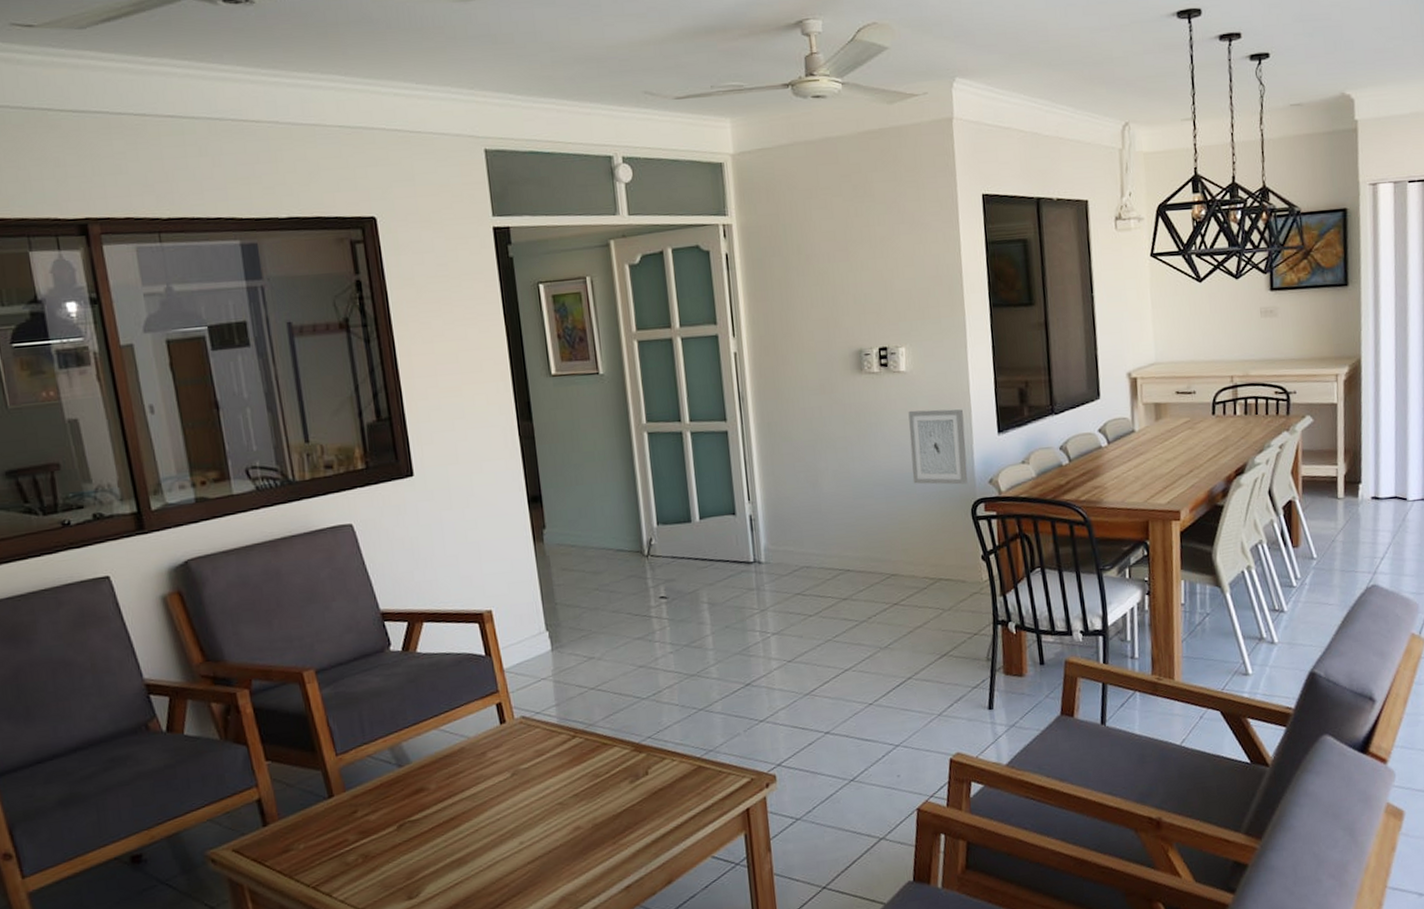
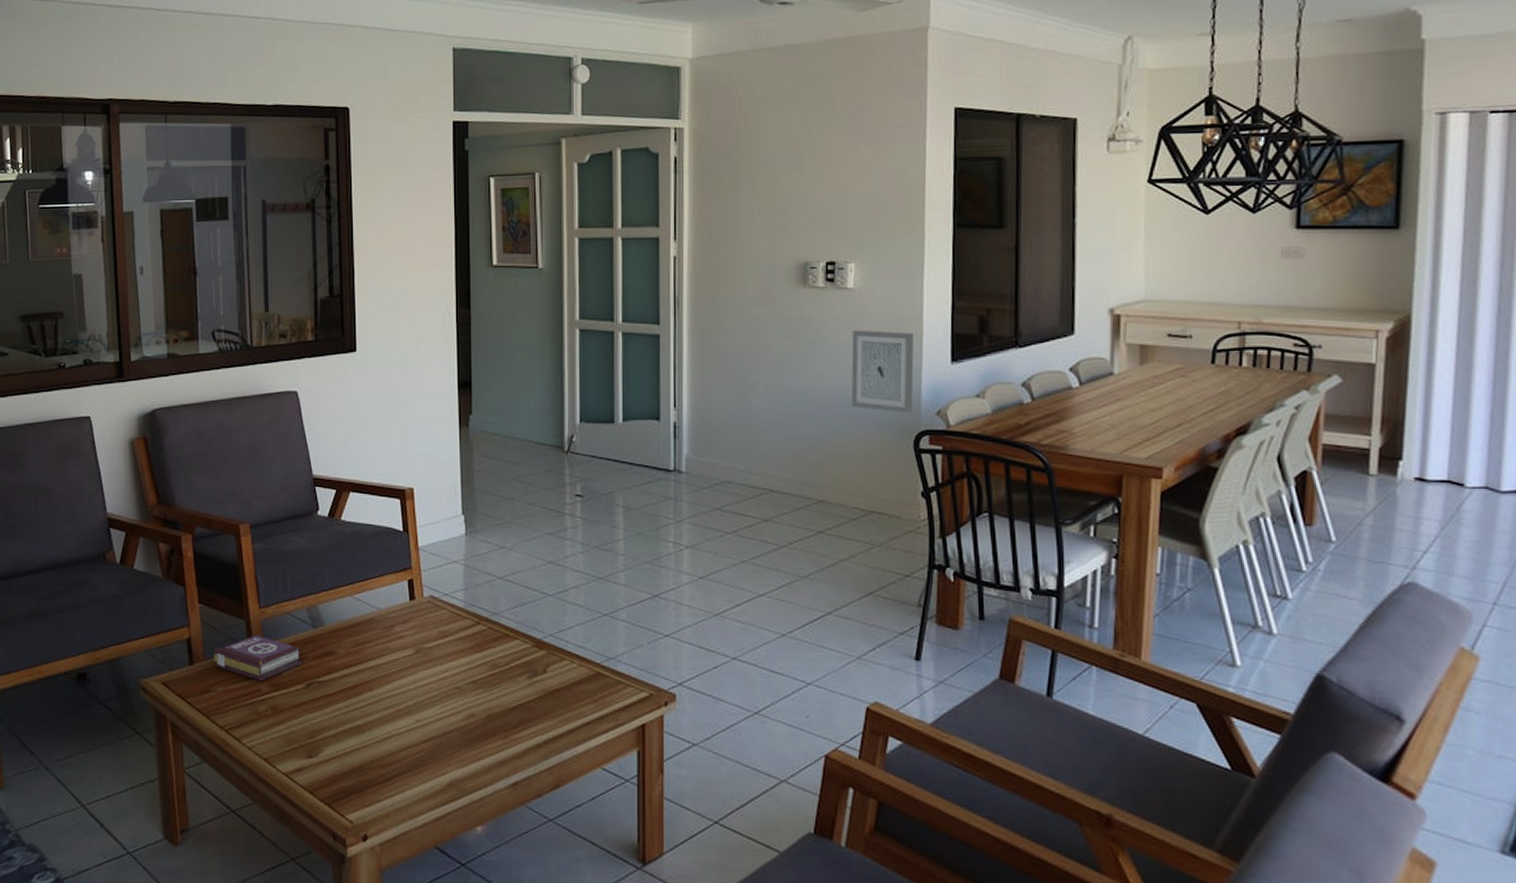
book: none [289,783,391,831] -> present [213,635,303,681]

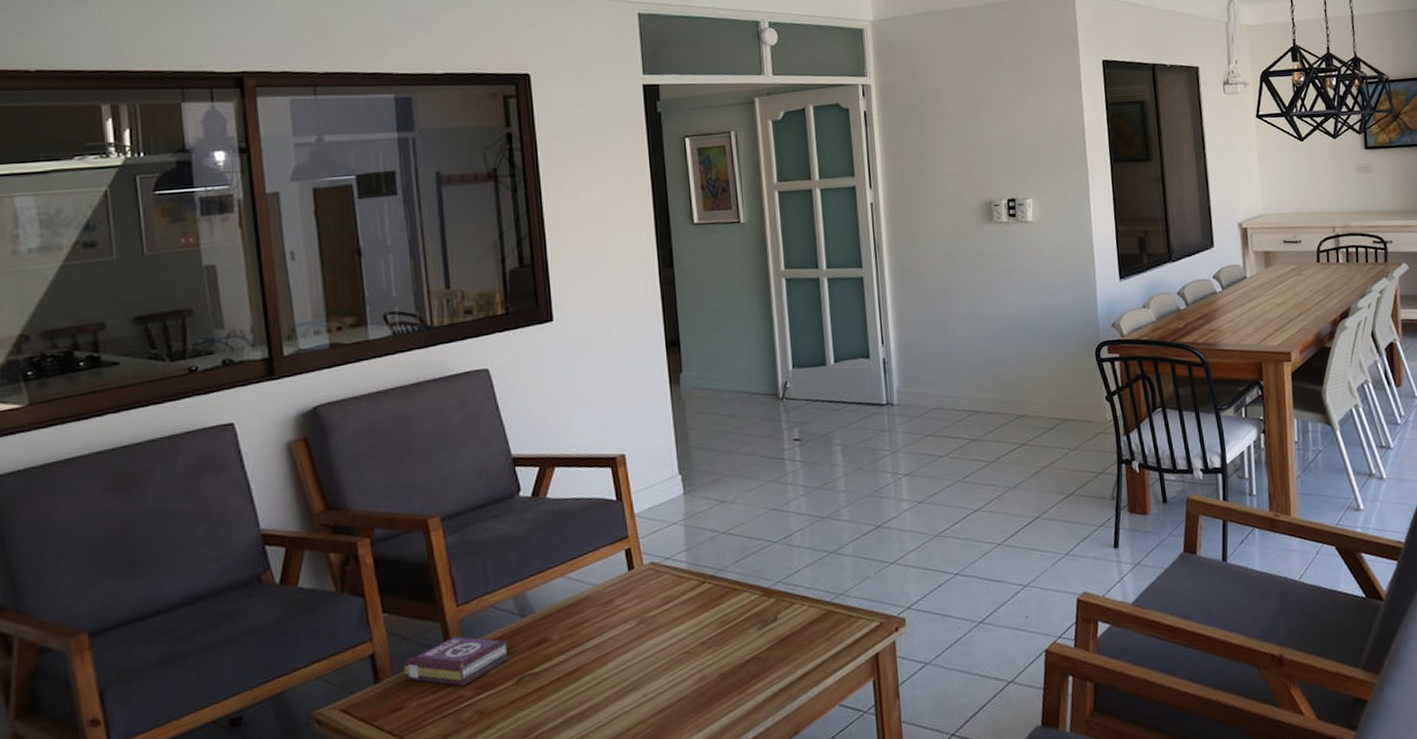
wall art: present [851,329,914,413] -> none [1035,256,1092,328]

